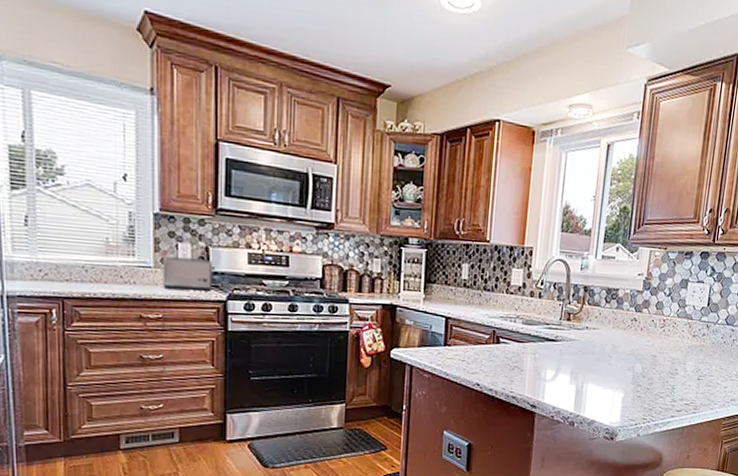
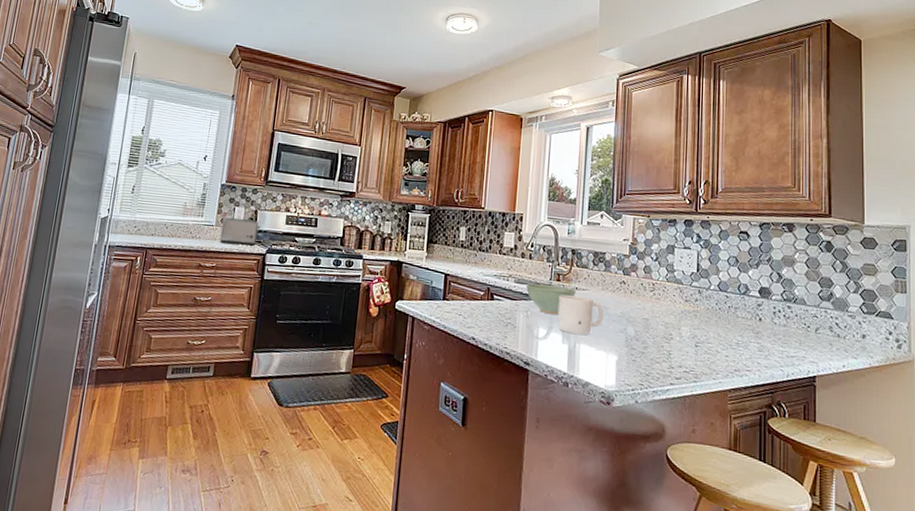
bowl: none [534,324,587,356] -> present [526,283,577,315]
mug: none [566,335,613,375] -> present [557,295,603,336]

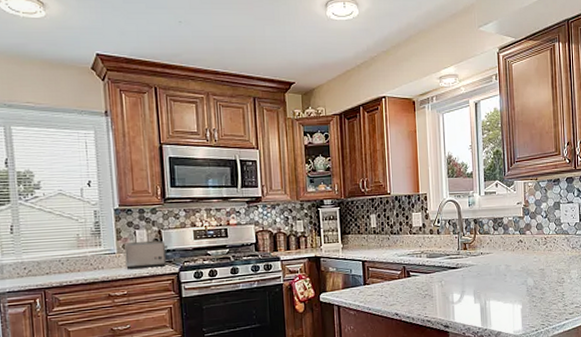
bowl: present [526,283,577,315] -> none [437,254,482,281]
mug: present [557,295,603,336] -> none [467,260,507,294]

